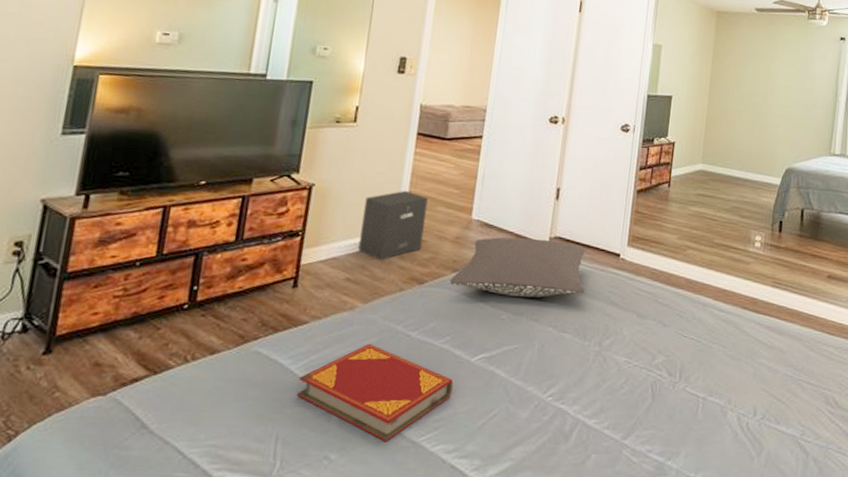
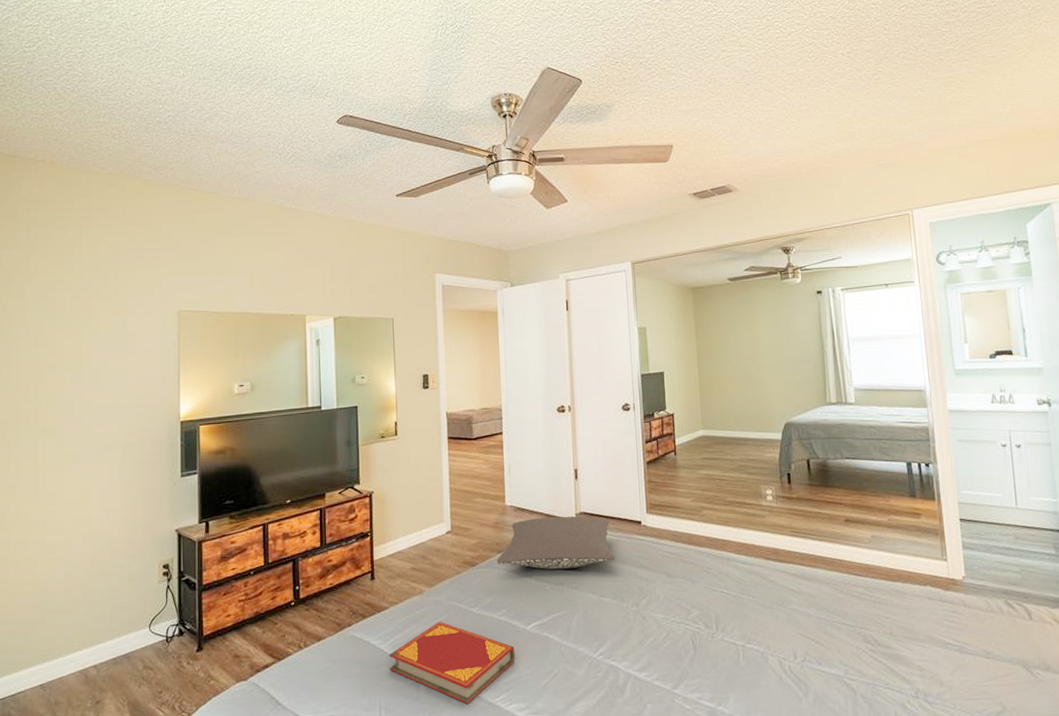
speaker: present [358,190,428,261] -> none [416,487,468,550]

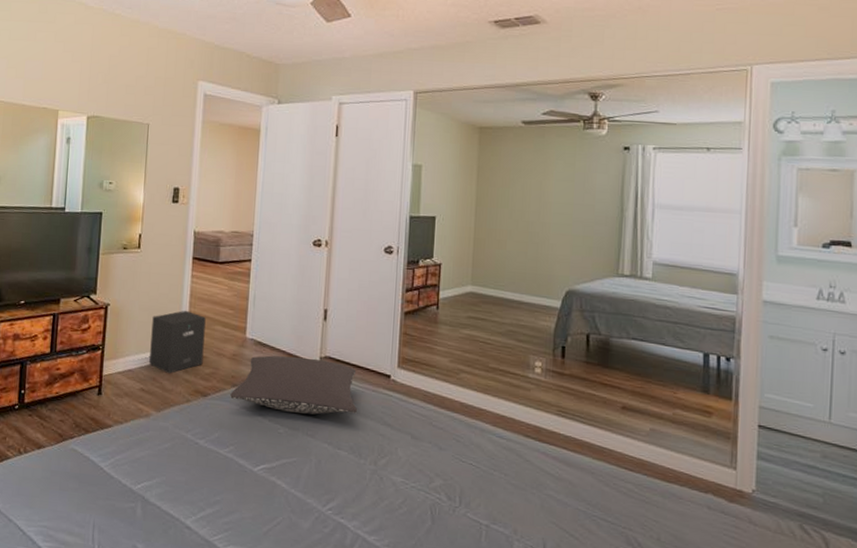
hardback book: present [389,621,515,704] -> none [107,448,239,538]
speaker: none [416,487,468,550] -> present [149,310,206,374]

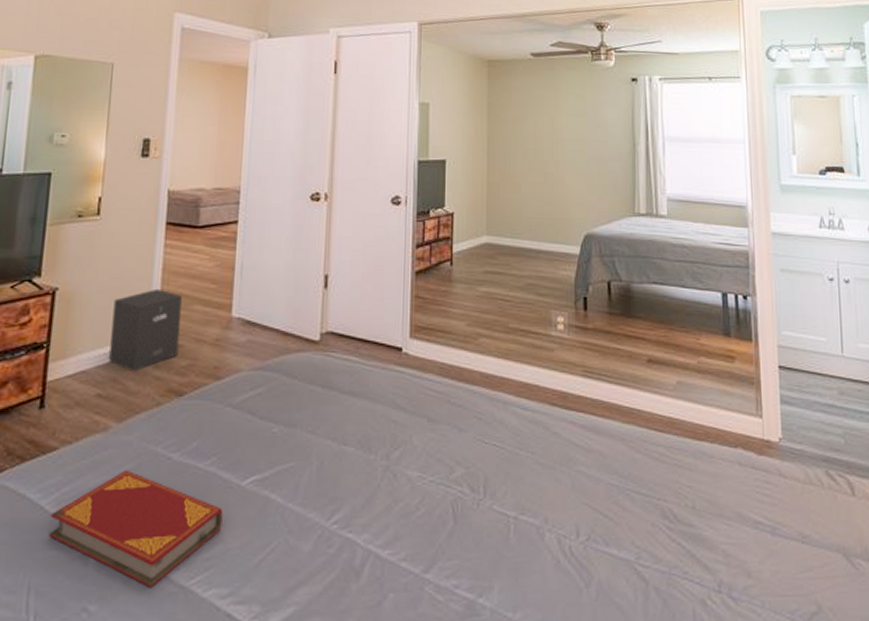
hardback book: none [107,448,239,538] -> present [48,469,223,587]
pillow: present [230,355,358,415] -> none [212,335,366,406]

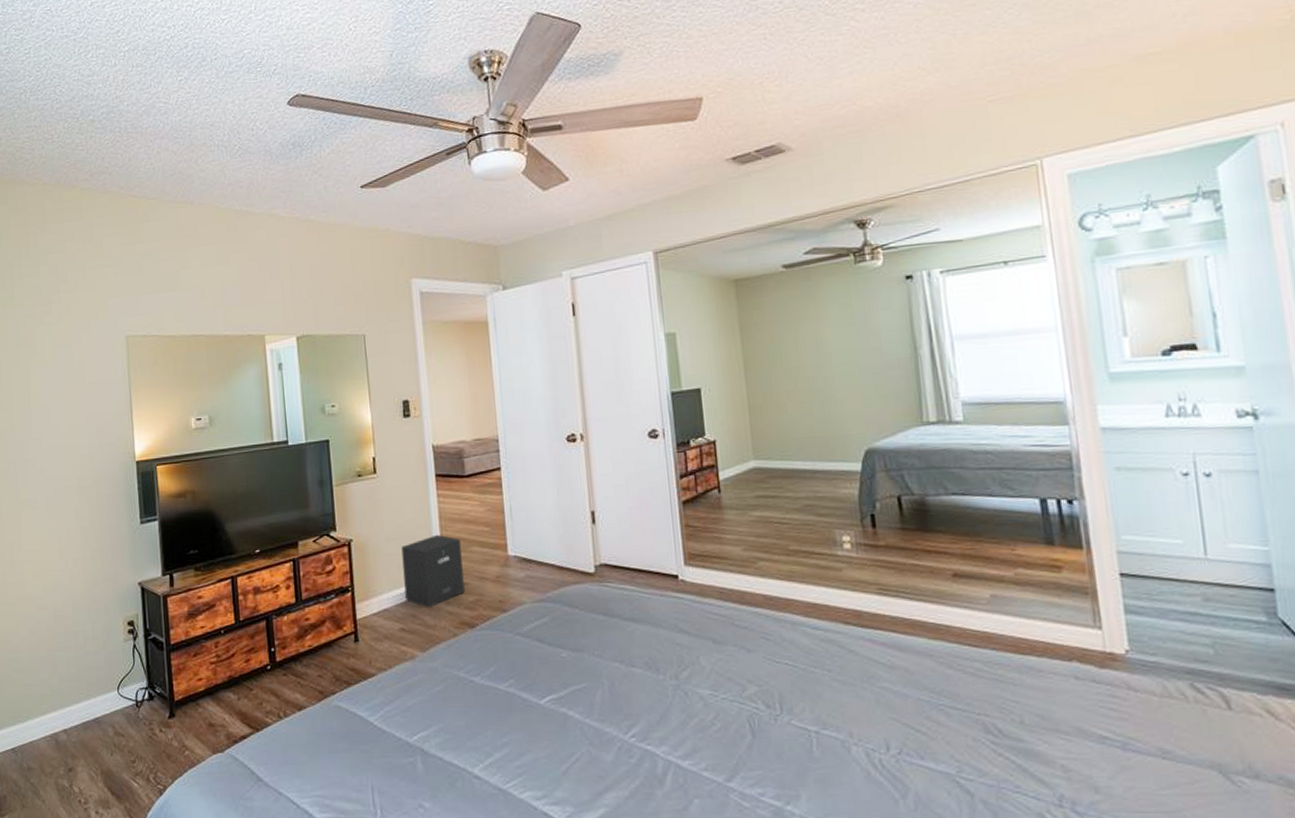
hardback book: present [48,469,223,587] -> none [379,691,528,789]

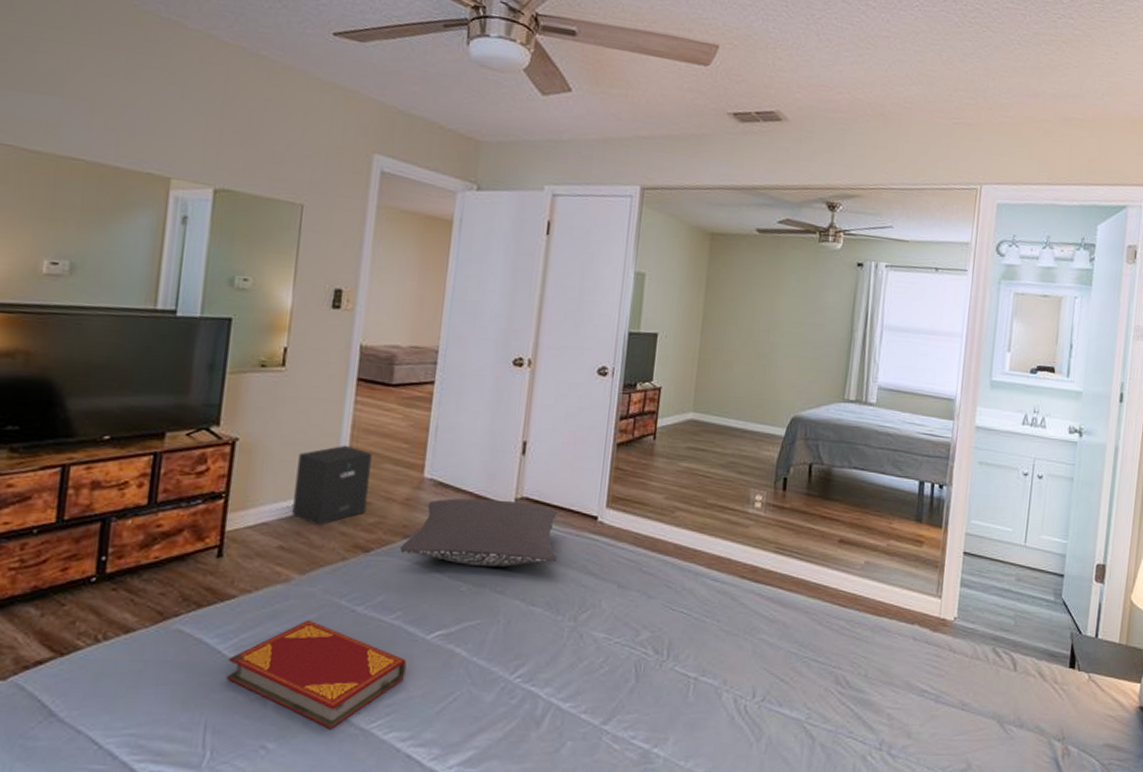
hardback book: none [379,691,528,789] -> present [226,619,407,728]
pillow: none [500,568,647,633] -> present [400,498,558,568]

